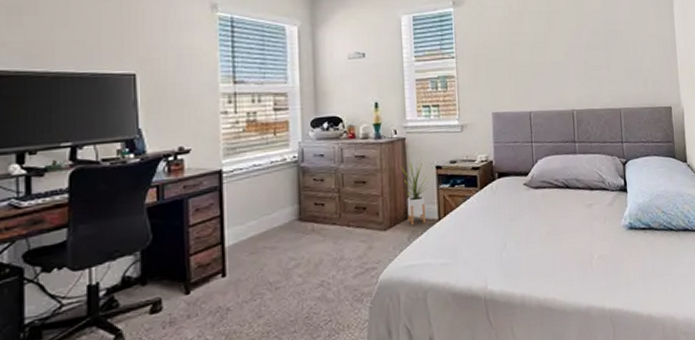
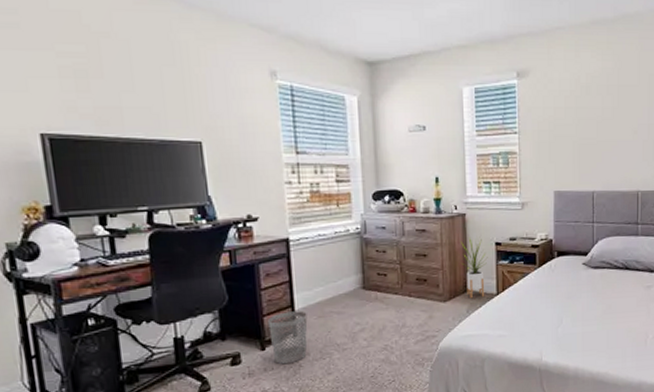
wastebasket: none [195,247,238,309] -> present [268,310,308,365]

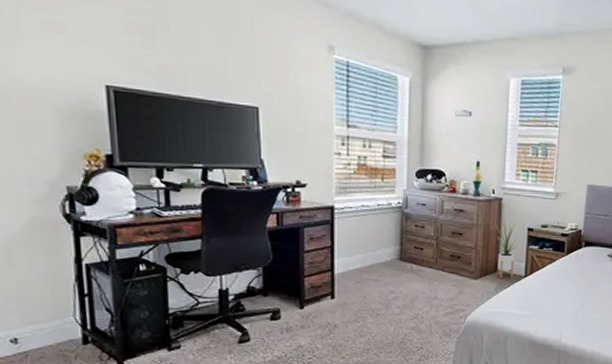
wastebasket: present [268,310,308,365] -> none [308,275,345,324]

